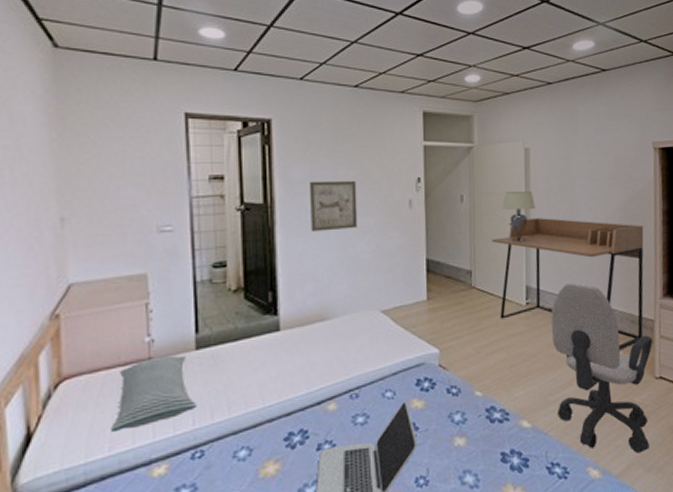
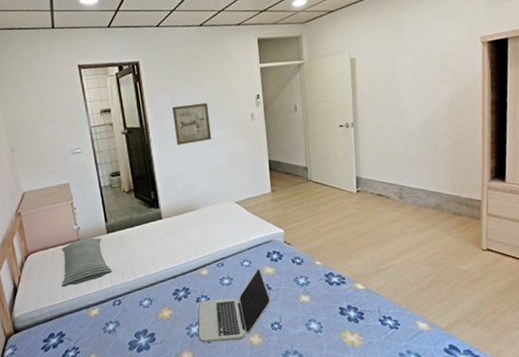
desk: present [491,218,644,351] -> none [323,116,471,228]
lampshade: present [502,191,535,242] -> none [331,96,362,141]
office chair: present [551,282,652,454] -> none [380,171,480,312]

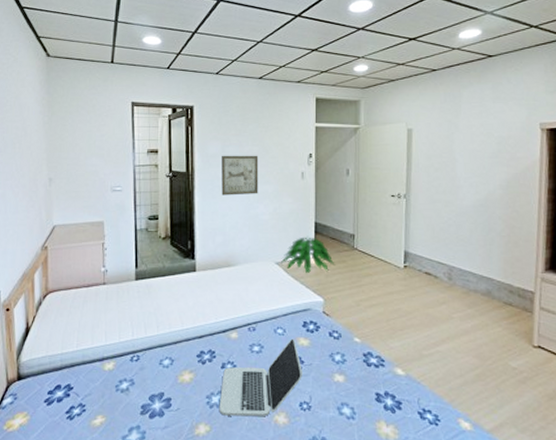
pillow: present [61,238,112,288] -> none [78,283,135,334]
indoor plant: none [240,174,292,208] -> present [281,237,335,273]

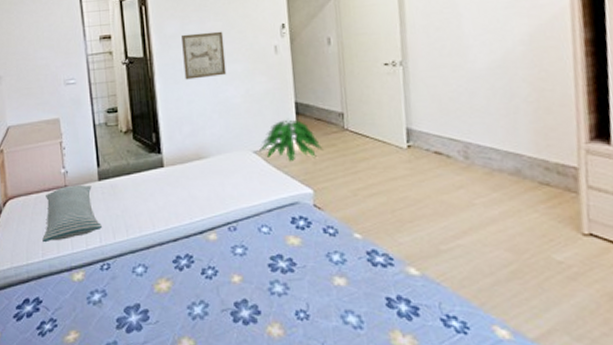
pillow: none [78,283,135,334] -> present [42,185,102,243]
laptop: present [219,338,302,417] -> none [202,237,296,329]

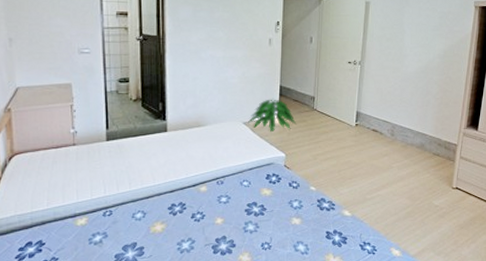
pillow: present [42,185,102,243] -> none [48,144,107,194]
wall art: present [181,31,227,80] -> none [192,20,229,60]

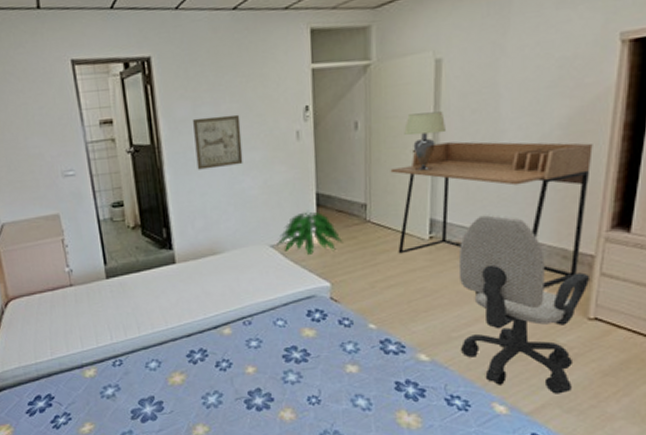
wall art: none [192,20,229,60] -> present [193,114,243,170]
desk: none [332,59,458,166] -> present [390,141,593,289]
lampshade: none [343,37,370,77] -> present [404,111,445,171]
office chair: none [371,111,453,242] -> present [458,213,589,394]

